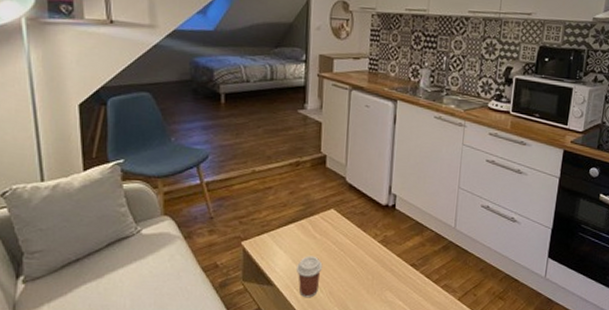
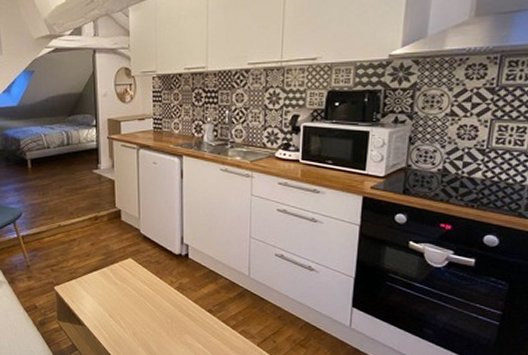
coffee cup: present [297,256,323,298] -> none [103,300,125,338]

